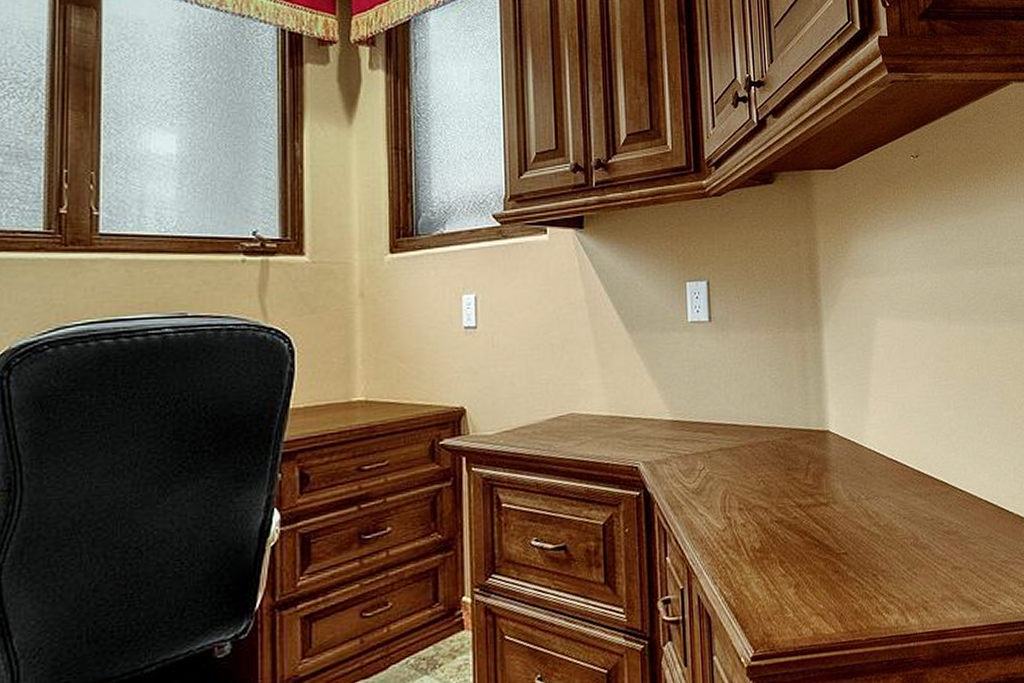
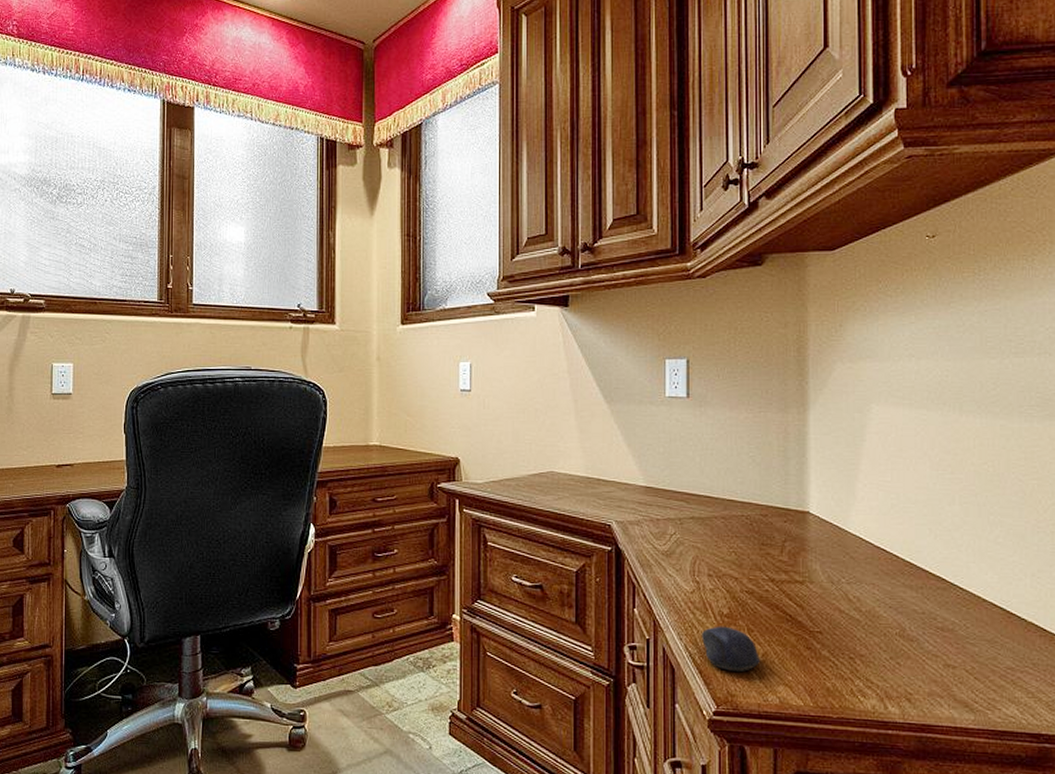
computer mouse: none [734,561,793,610] -> present [701,626,760,673]

